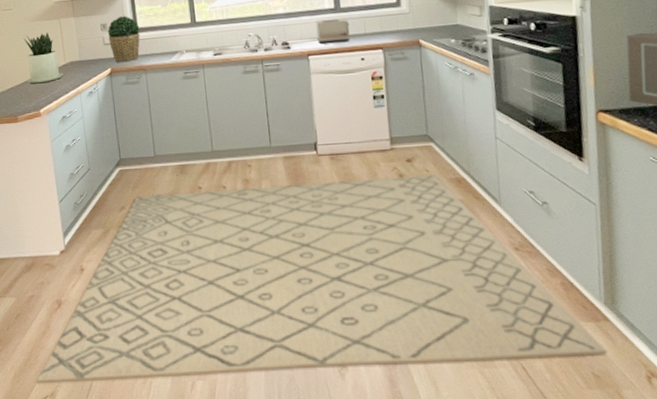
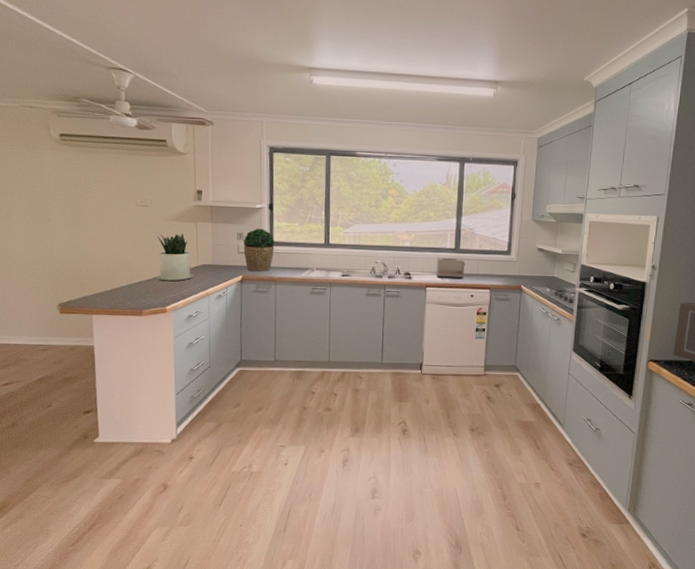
rug: present [36,175,608,384] -> none [133,395,625,559]

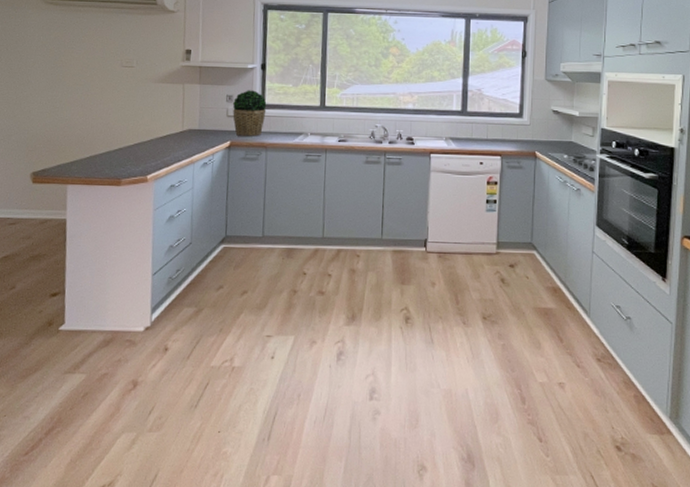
planter: present [157,233,194,282] -> none [139,96,179,148]
toaster: present [436,257,465,280] -> none [441,120,473,145]

